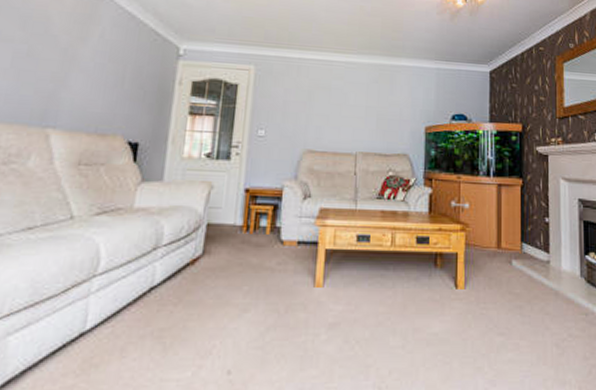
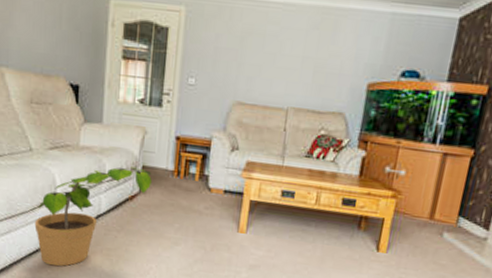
potted plant: none [64,226,218,364] -> present [34,167,152,267]

